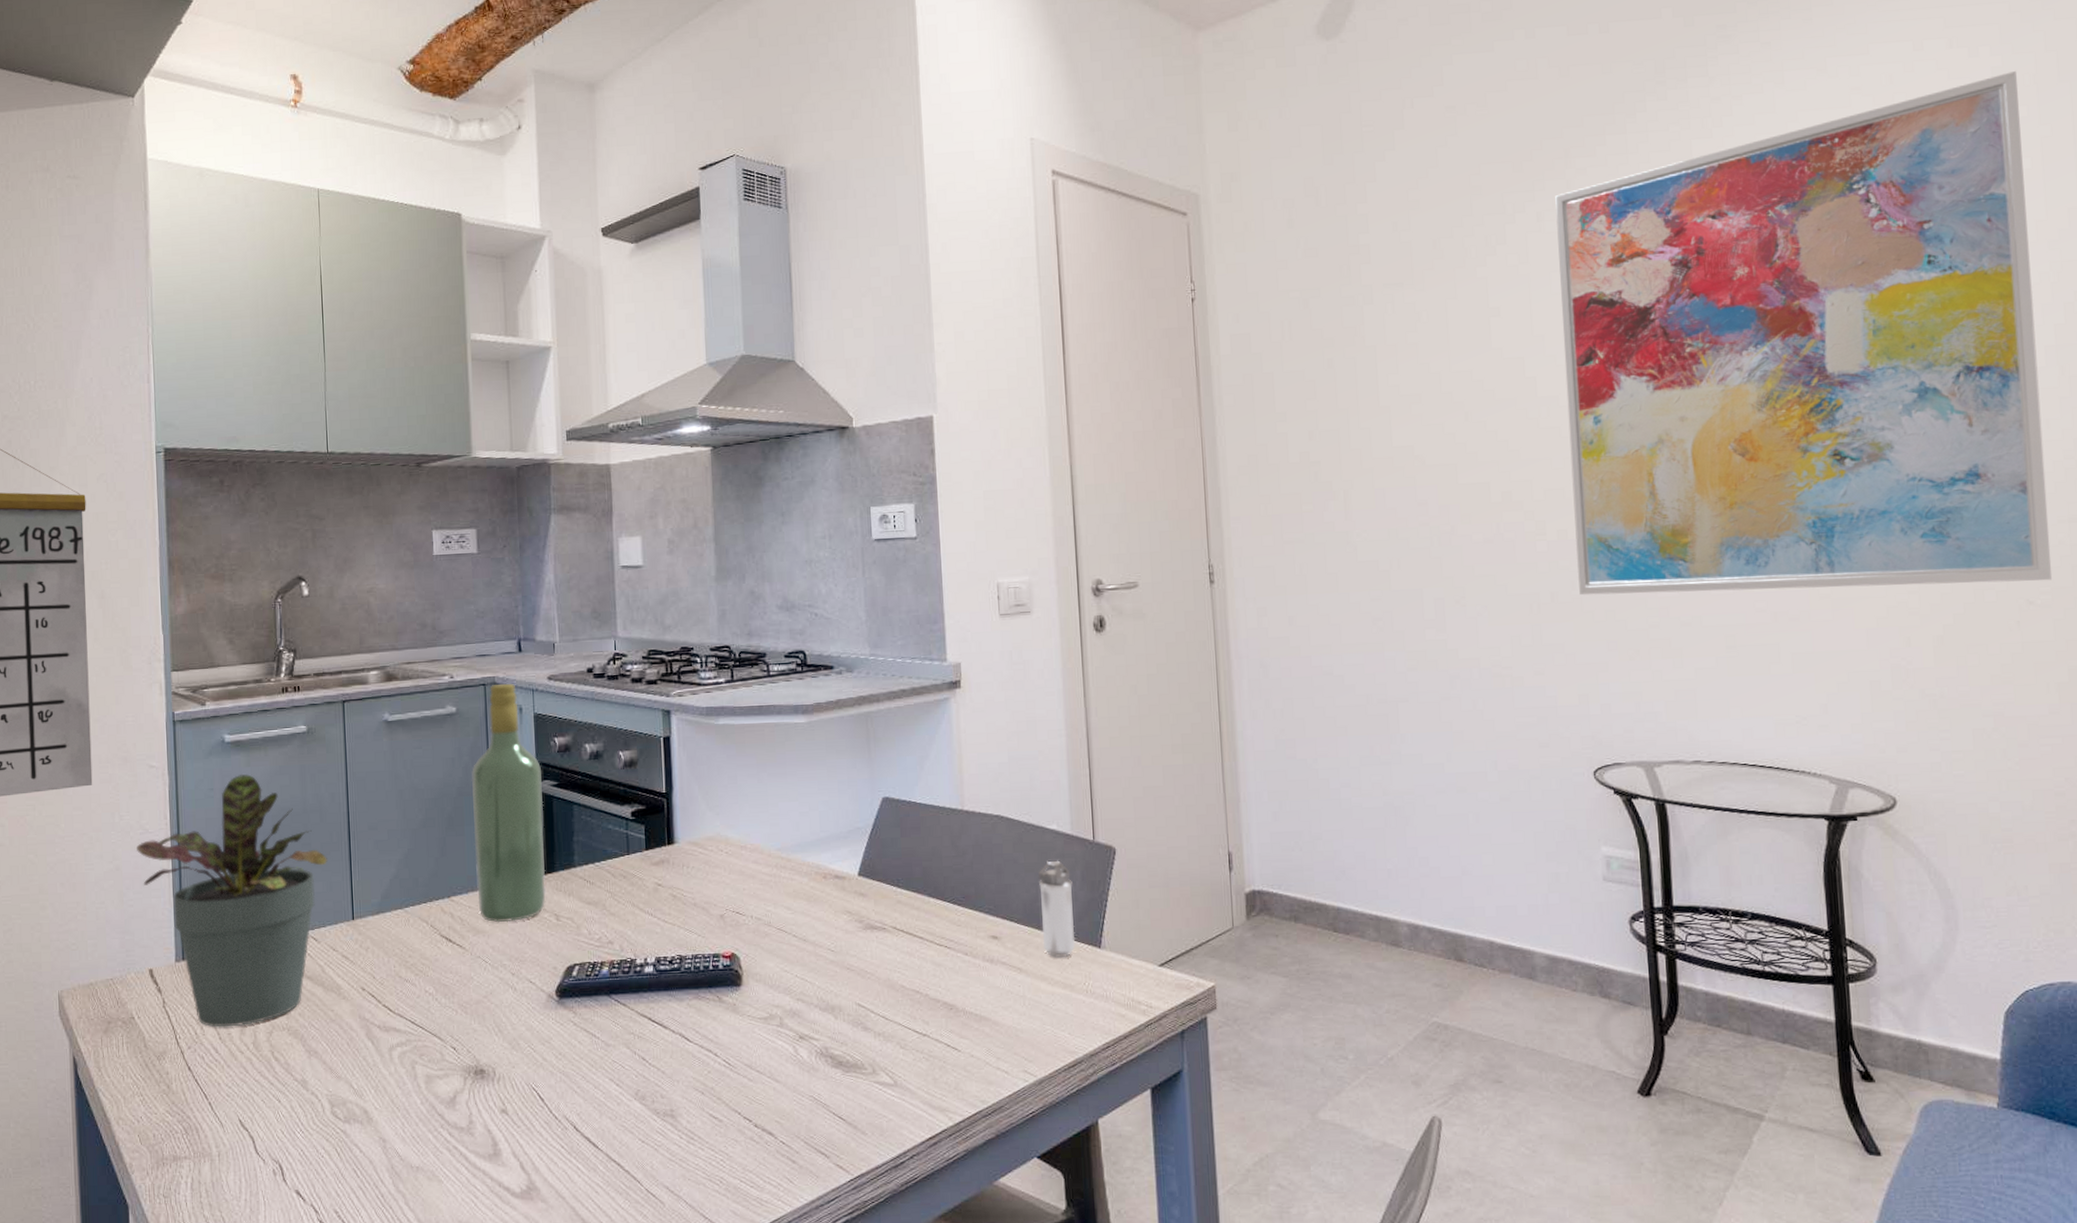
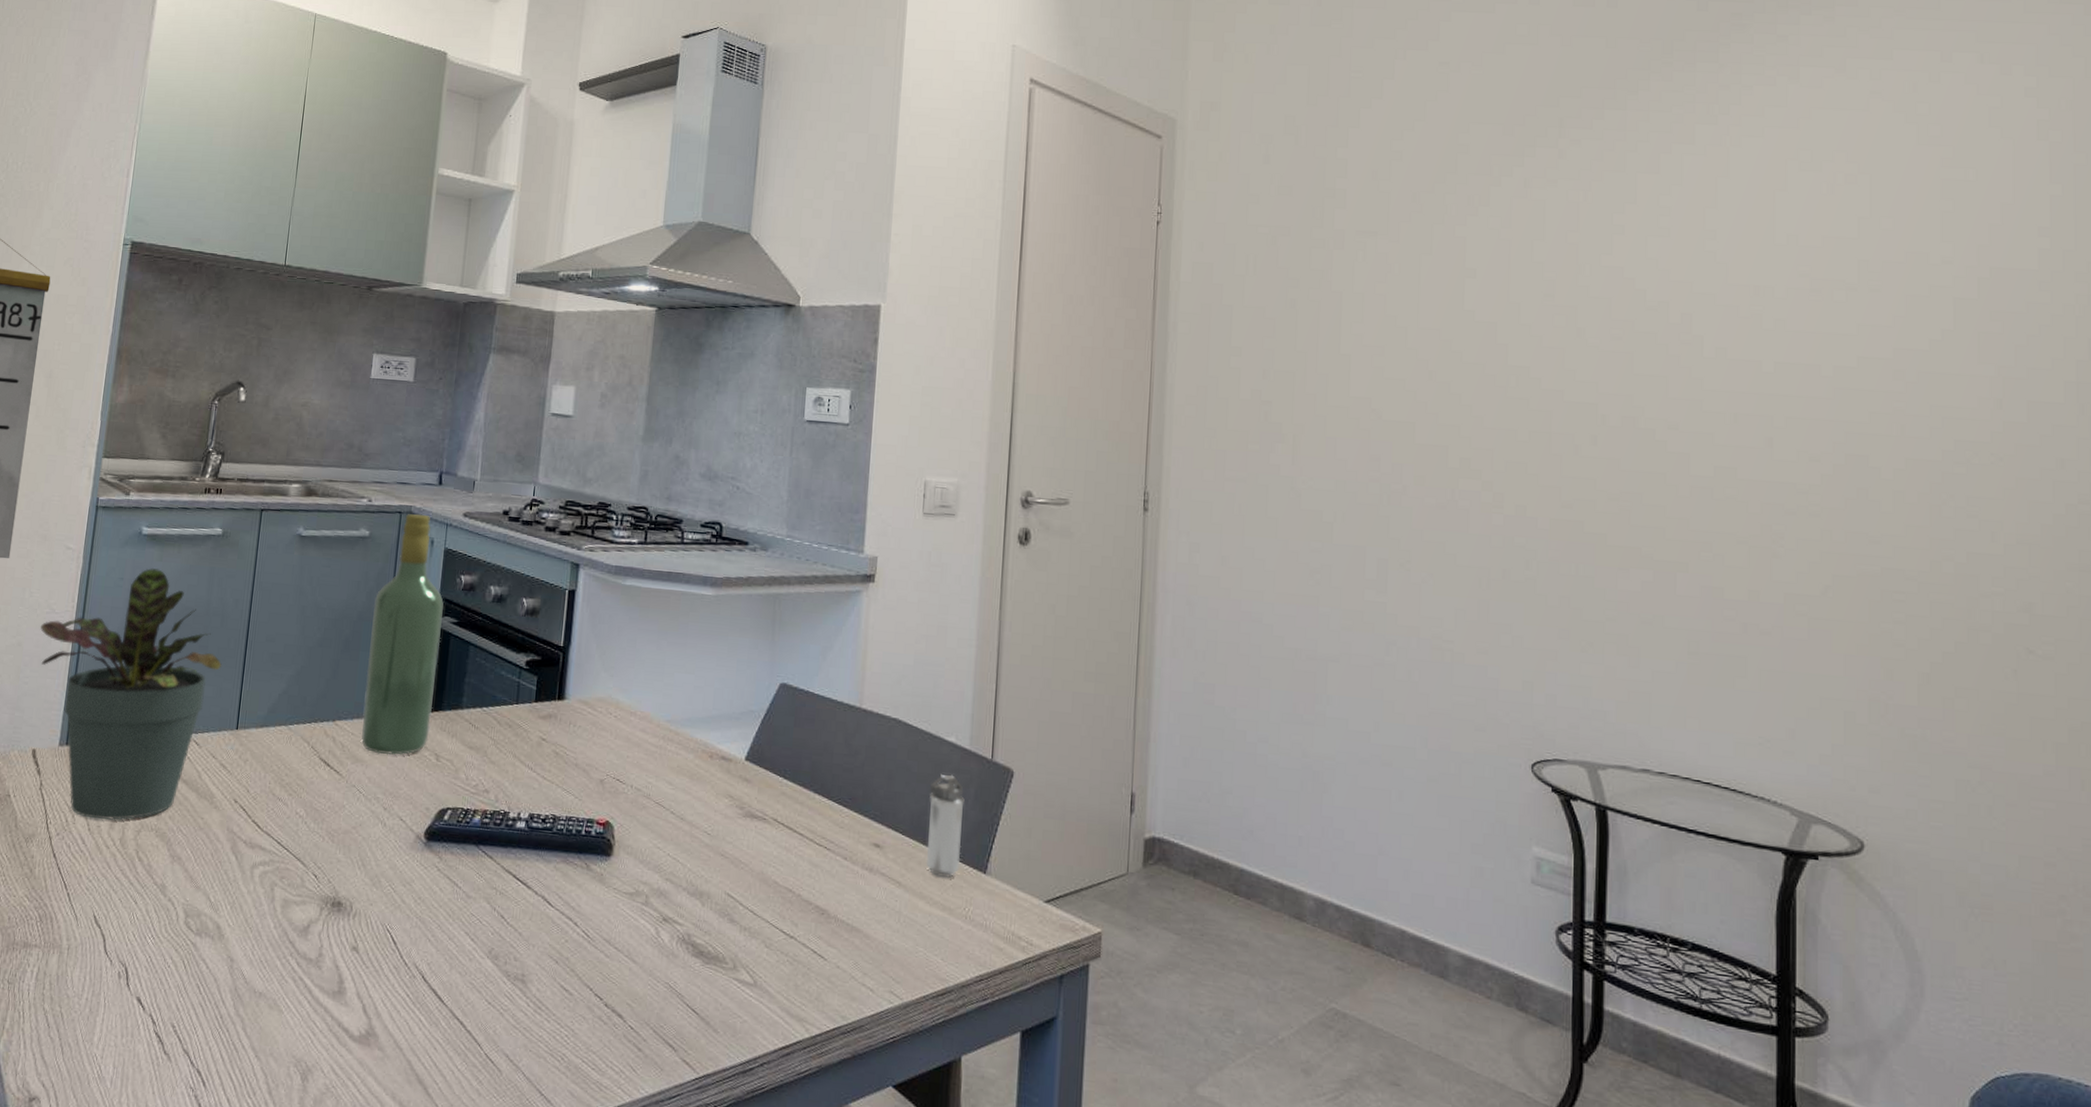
wall art: present [1555,71,2053,596] -> none [1534,94,2057,631]

